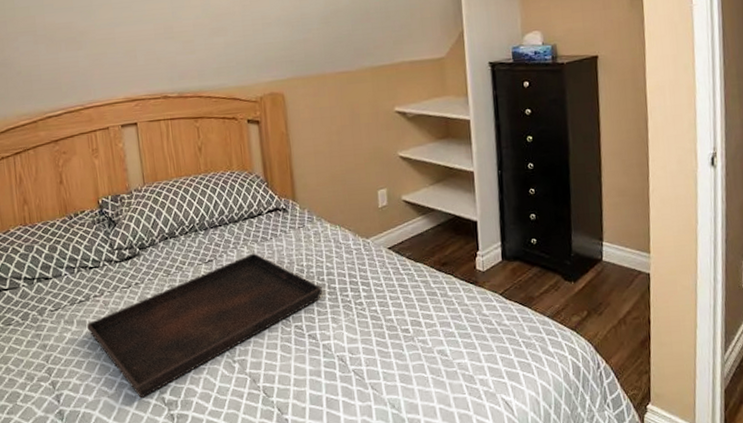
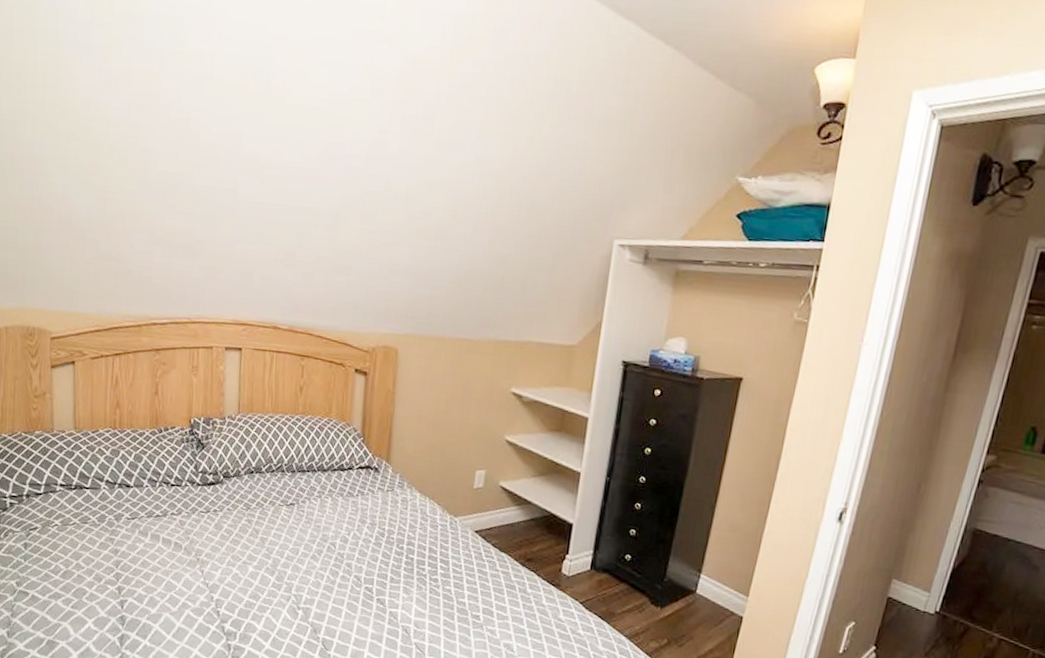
serving tray: present [87,253,322,398] -> none [160,506,400,623]

